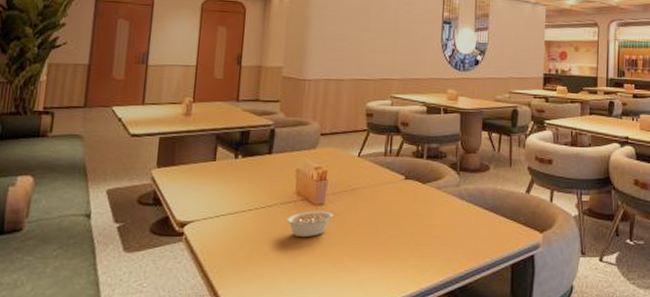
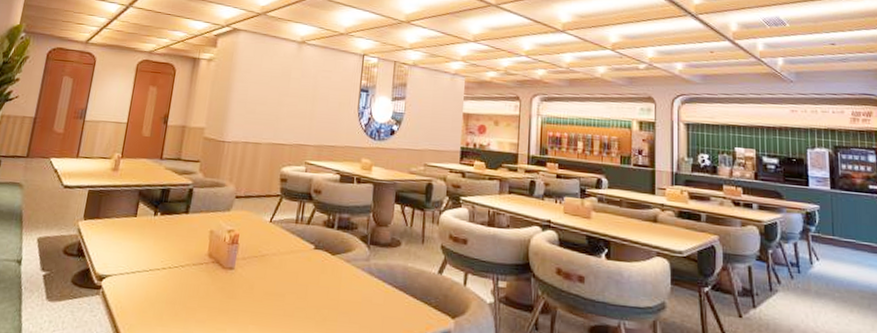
legume: present [286,210,341,237] -> none [196,274,249,301]

